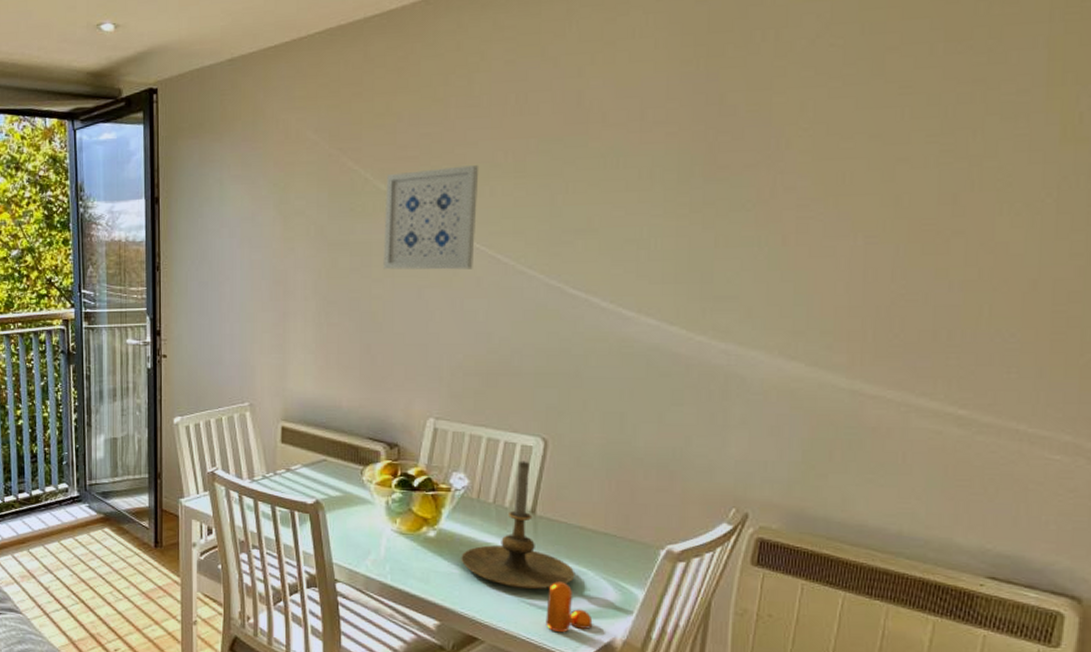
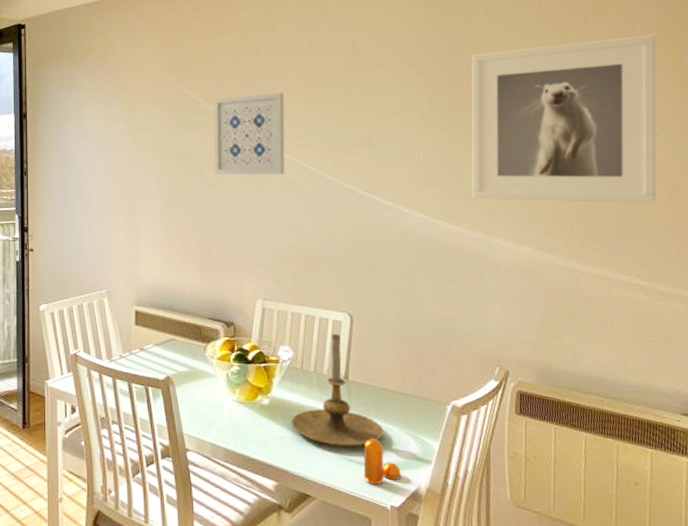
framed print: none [724,67,1041,308] -> present [471,35,657,204]

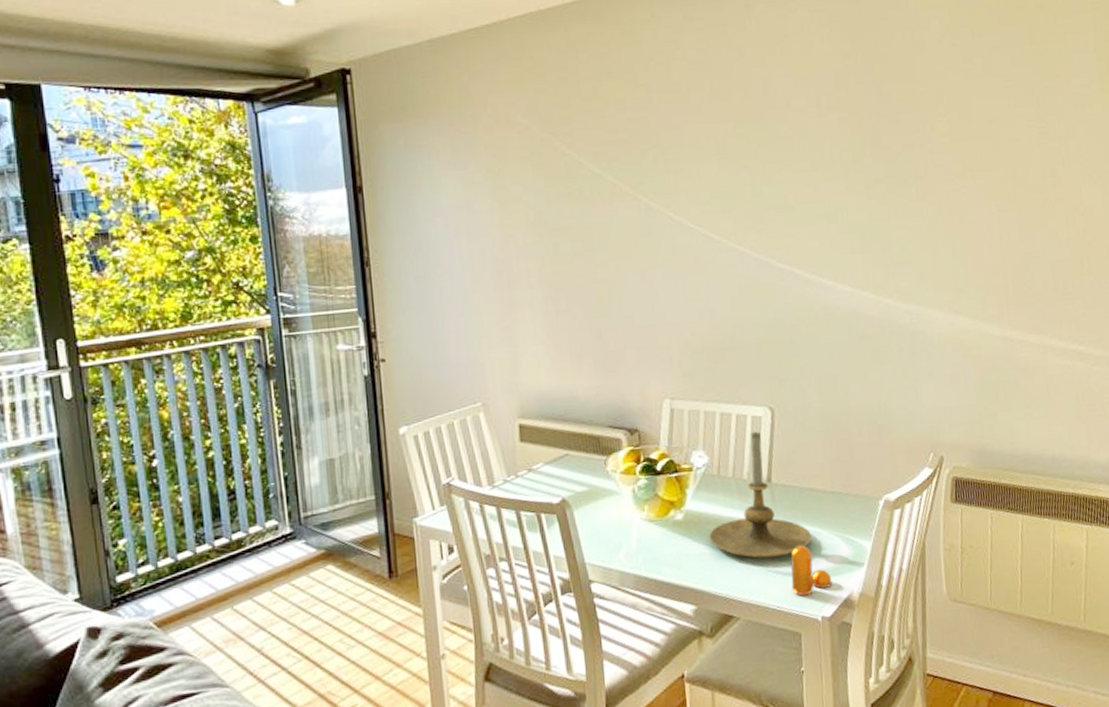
wall art: present [213,93,285,175] -> none [600,148,690,253]
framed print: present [471,35,657,204] -> none [898,67,1095,265]

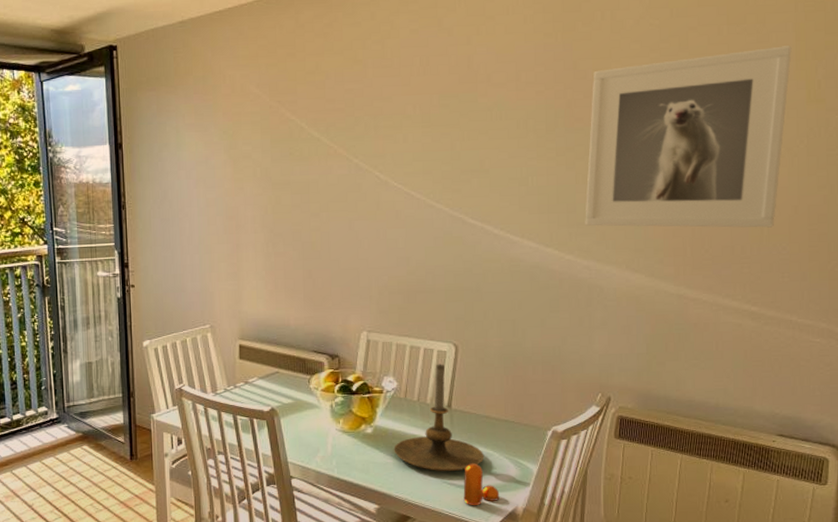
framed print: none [898,67,1095,265] -> present [585,46,792,228]

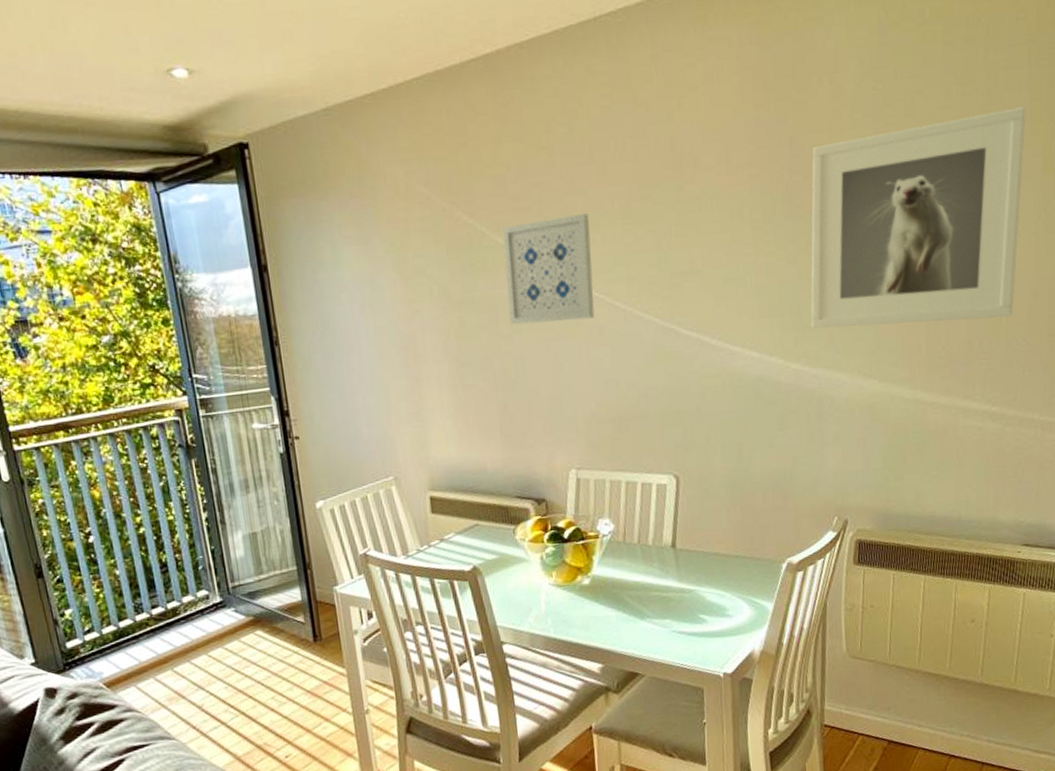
wall art: none [318,116,394,205] -> present [503,213,595,325]
candle holder: present [394,364,485,472] -> none [615,498,716,620]
pepper shaker: present [463,463,500,506] -> none [694,607,735,654]

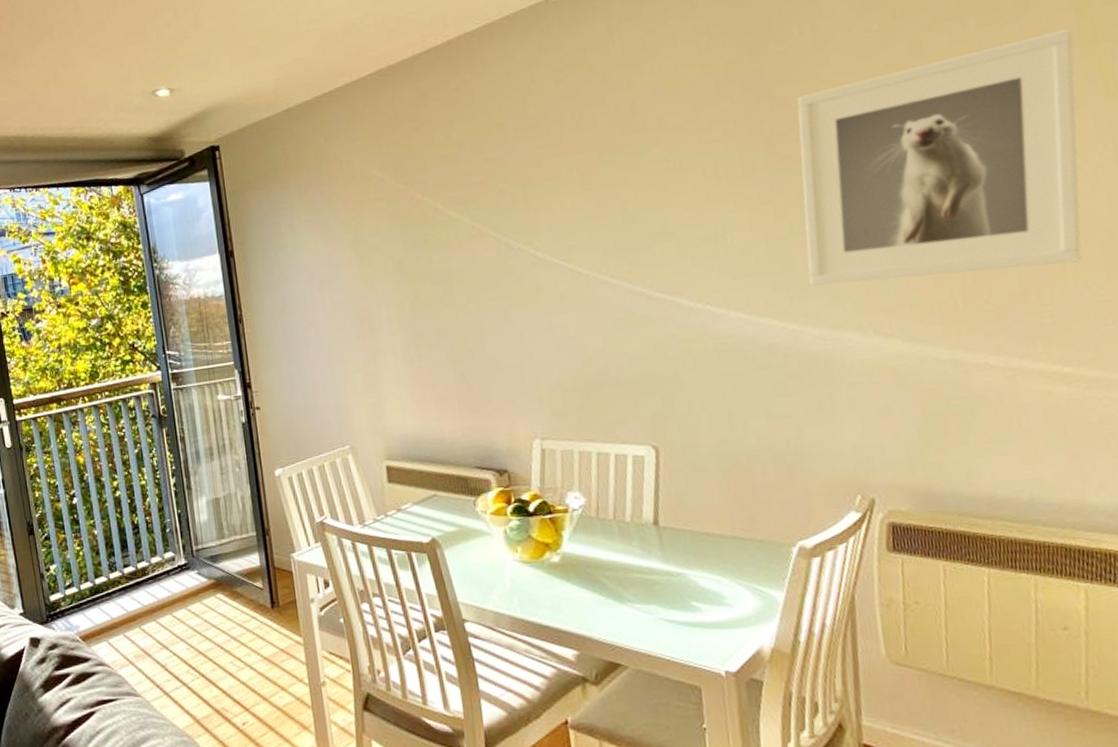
wall art: present [503,213,595,325] -> none [457,183,556,296]

